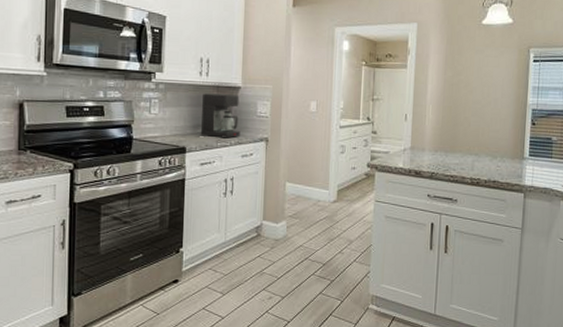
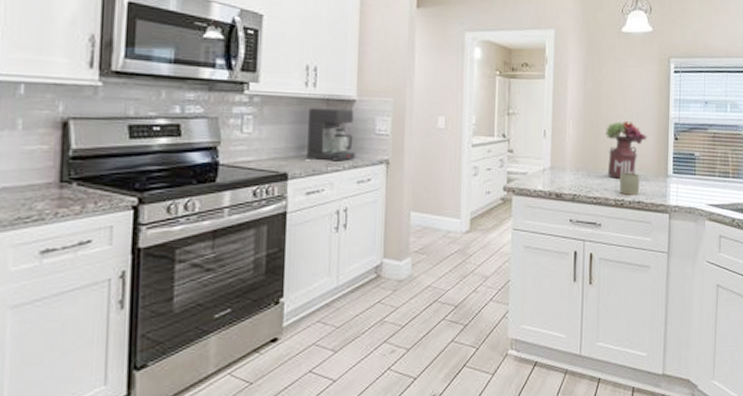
flower arrangement: none [462,106,505,159] -> present [604,120,647,179]
mug: none [475,153,496,175] -> present [619,172,640,195]

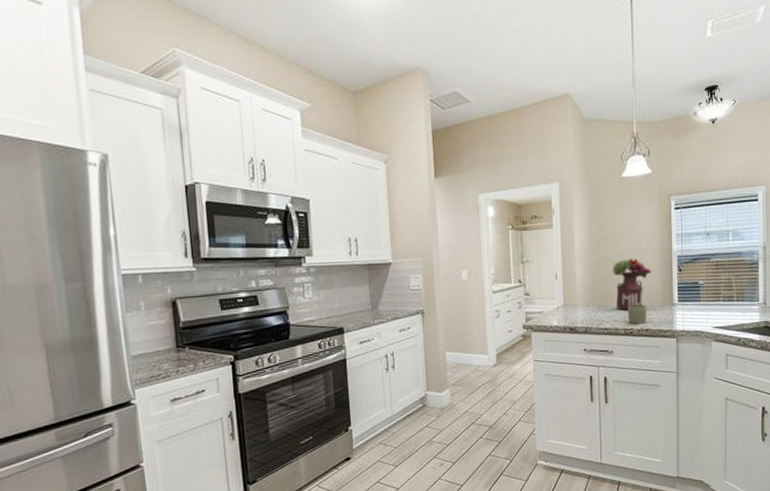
coffee maker: present [306,107,356,162] -> none [355,271,396,315]

